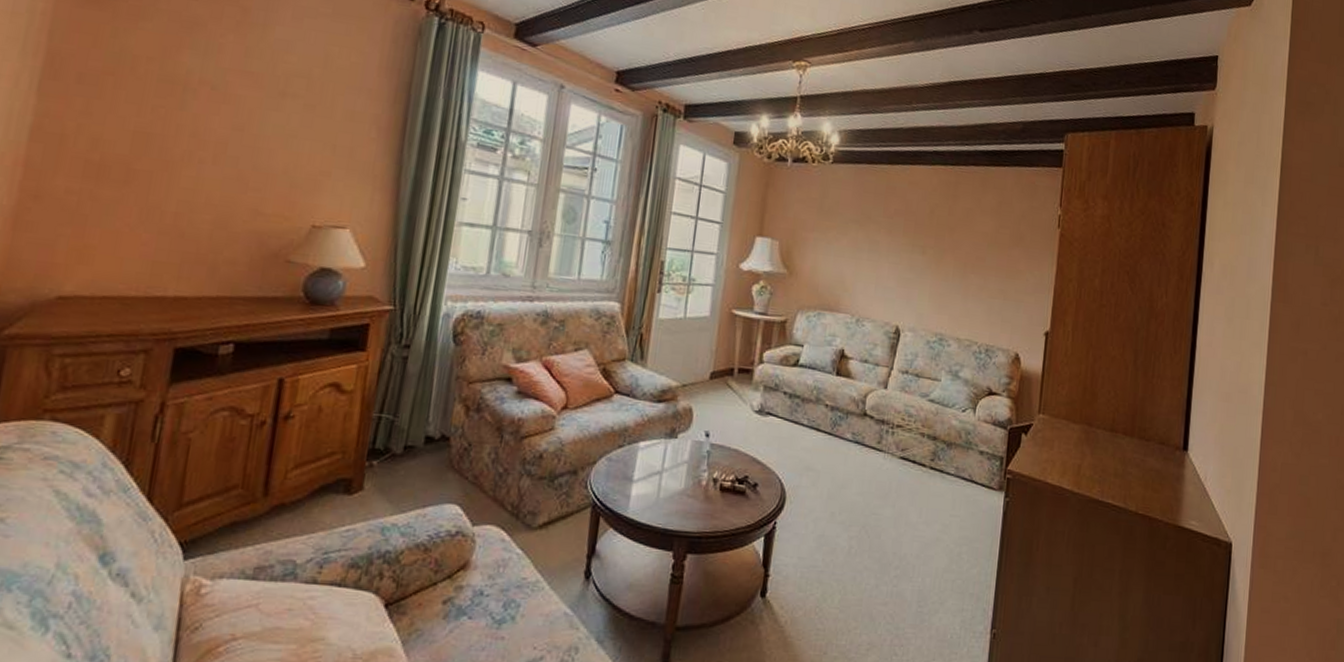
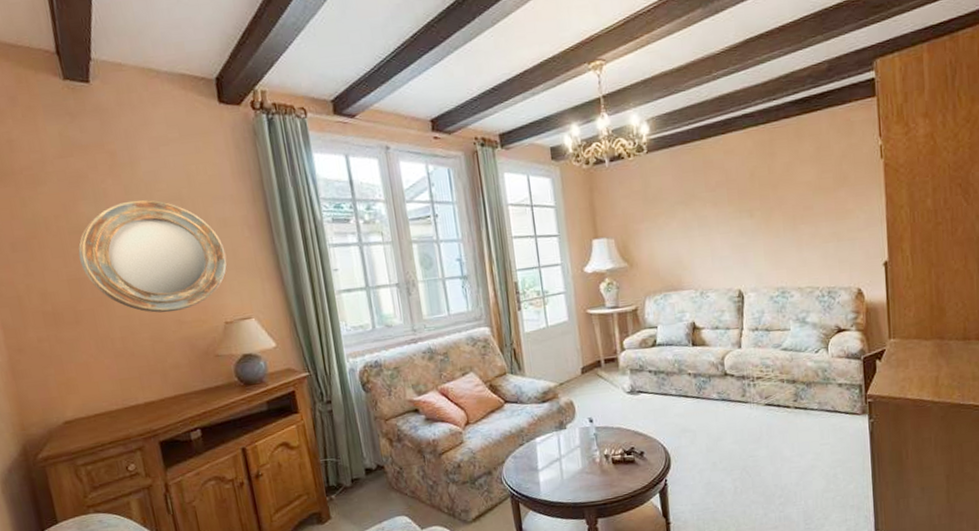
home mirror: none [157,63,341,200] -> present [78,199,227,313]

